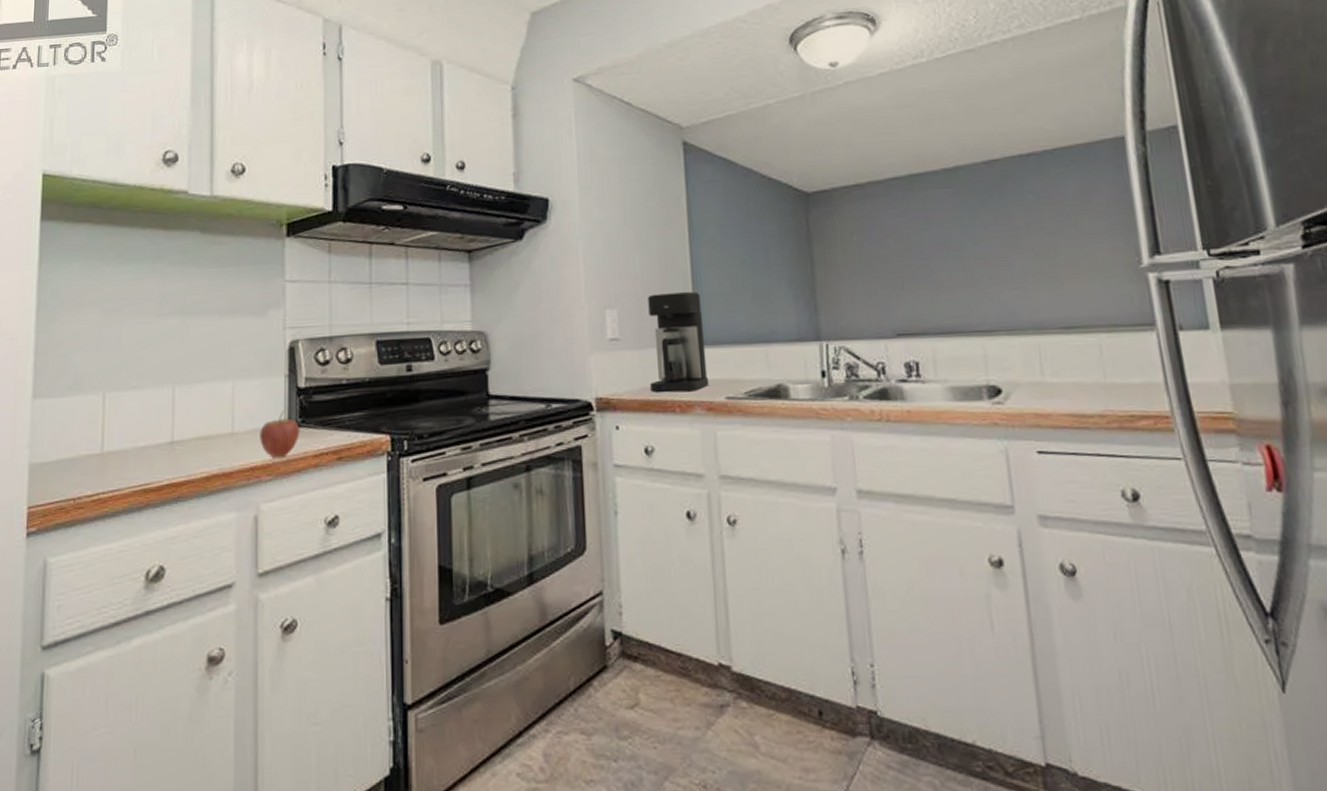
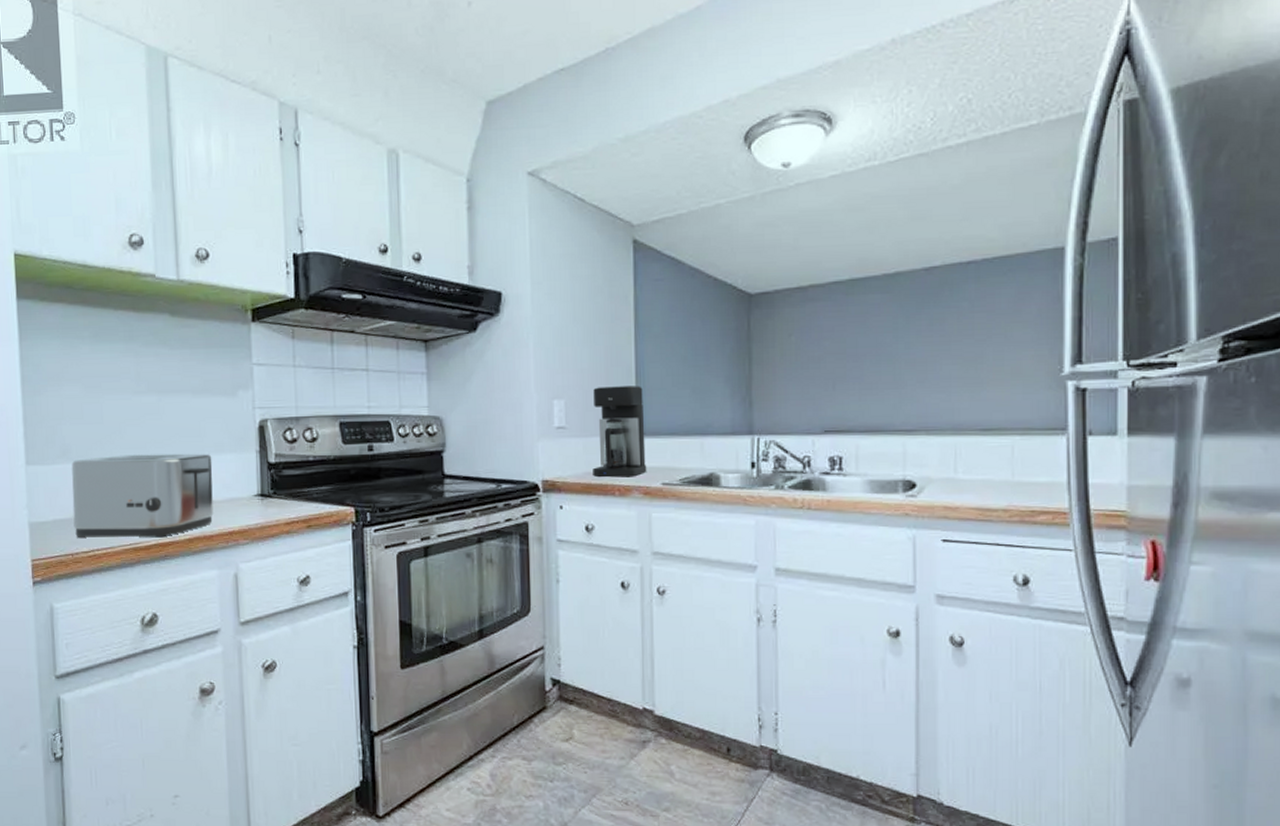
toaster: none [79,379,237,479] -> present [71,453,214,538]
fruit: present [260,411,300,459] -> none [235,483,272,525]

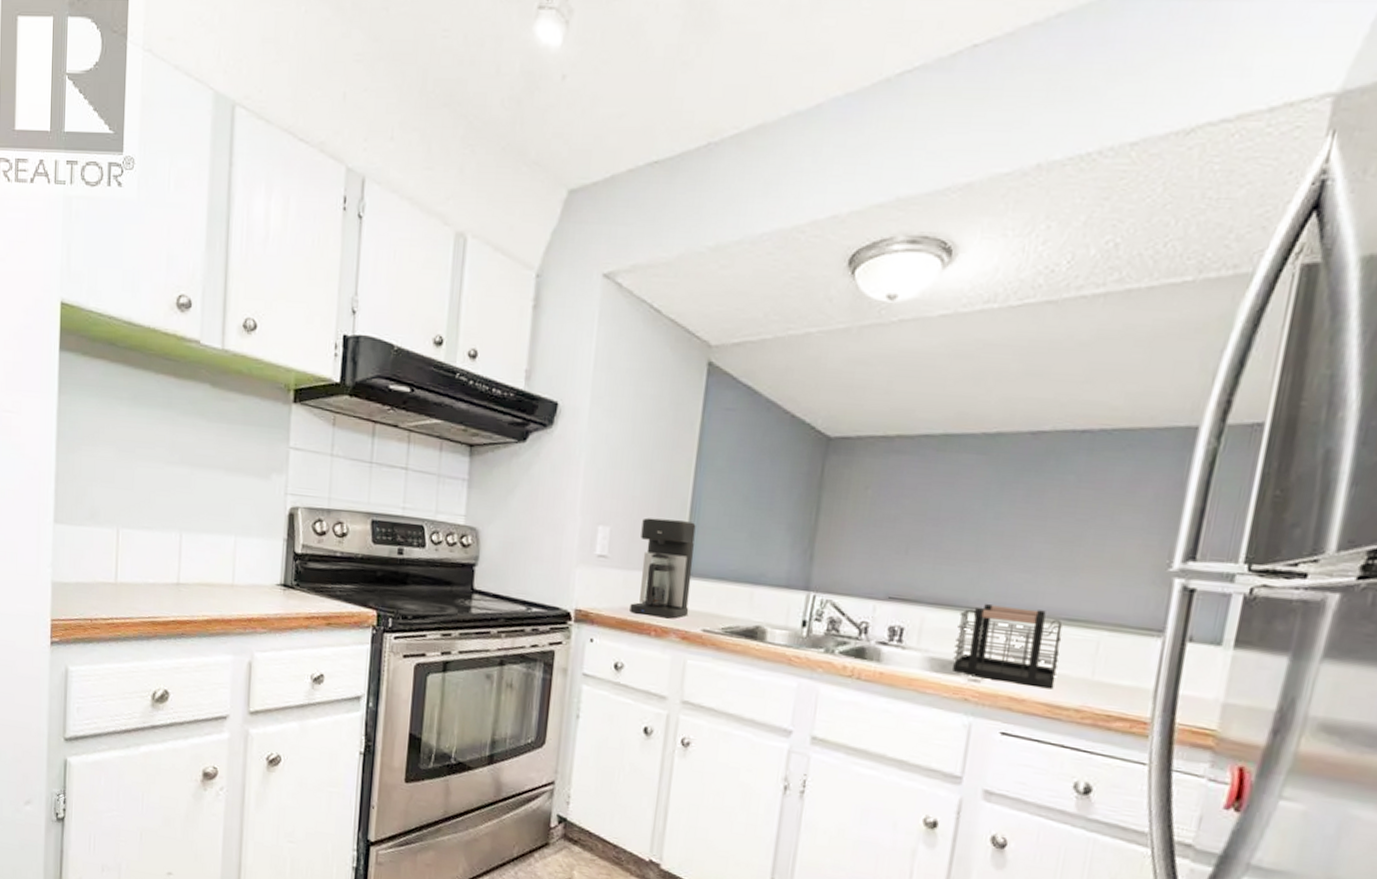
toaster: present [71,453,214,538] -> none [95,524,239,615]
dish rack: none [889,424,981,495] -> present [953,604,1063,689]

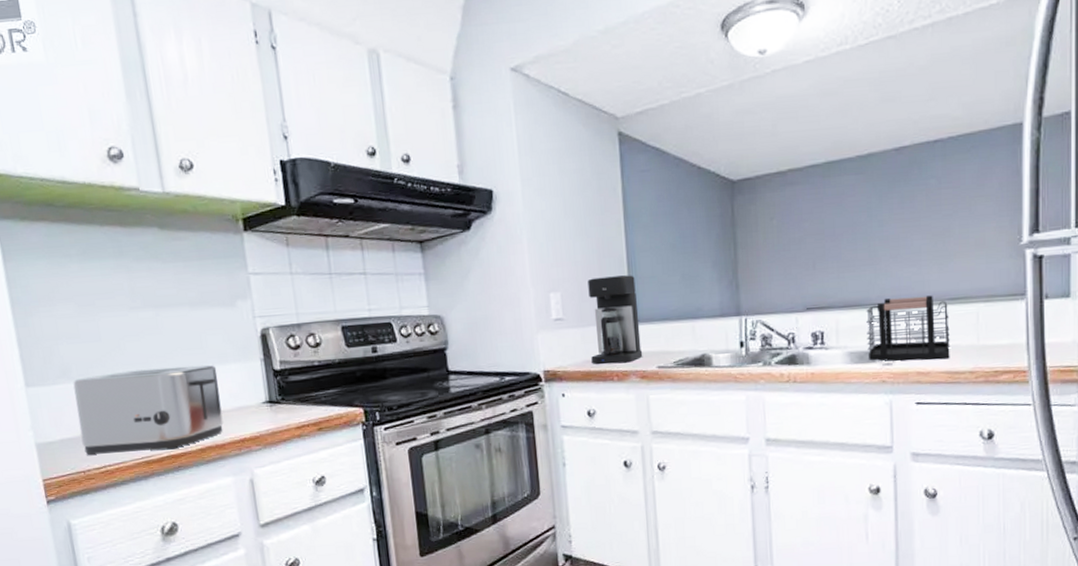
toaster: none [95,524,239,615] -> present [73,364,224,455]

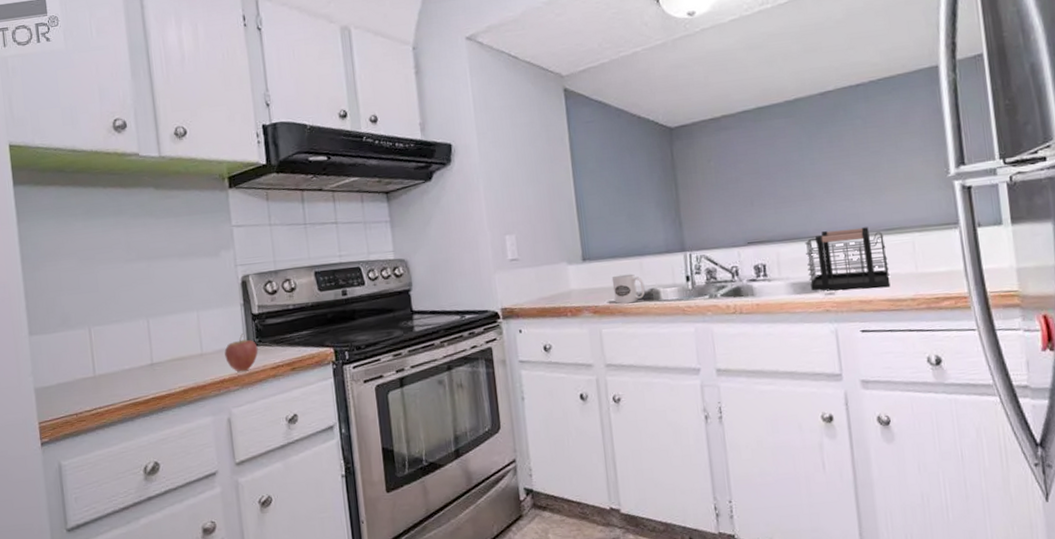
toaster: present [73,364,224,455] -> none [71,310,205,398]
fruit: none [244,390,282,431] -> present [224,333,258,372]
coffee maker: present [587,275,643,365] -> none [540,216,595,302]
mug: none [662,338,697,370] -> present [611,274,645,304]

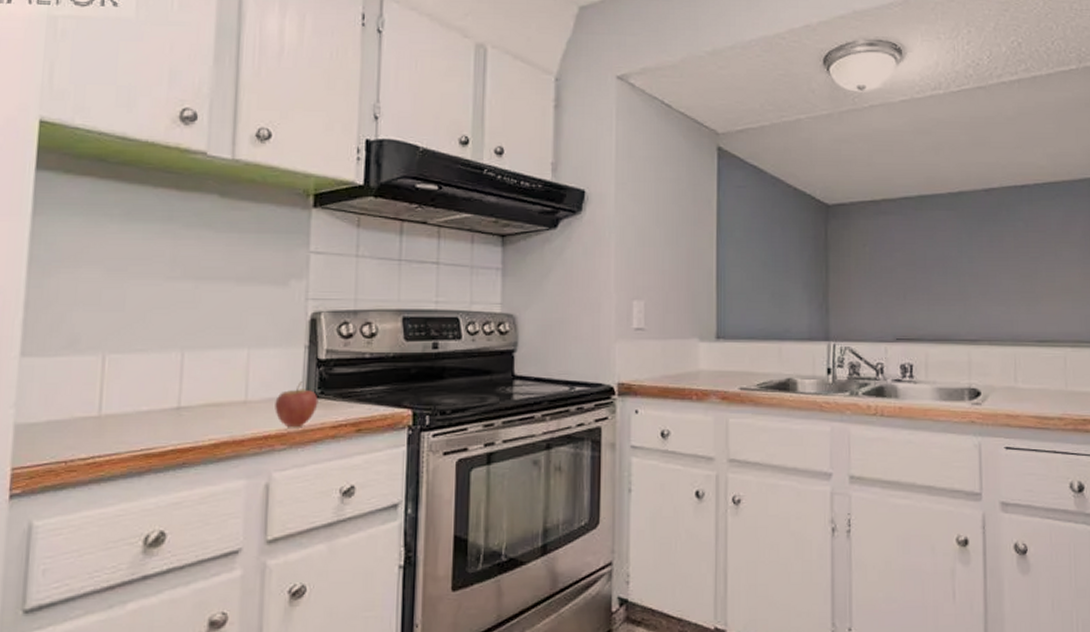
mug: present [611,274,645,304] -> none [746,359,781,392]
dish rack: present [805,227,891,291] -> none [955,336,1039,403]

